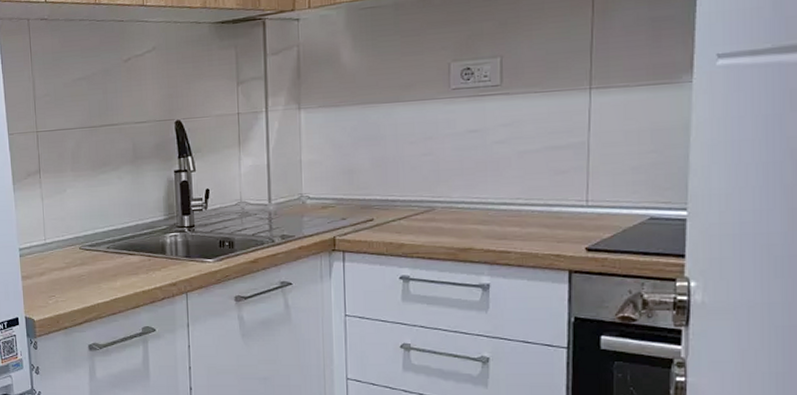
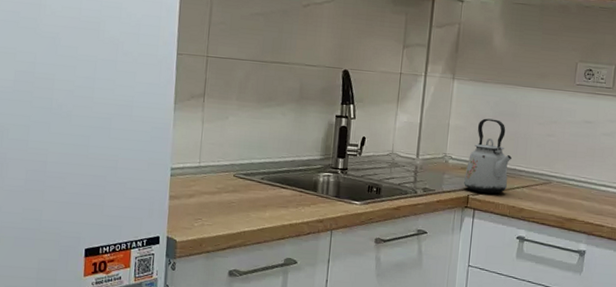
kettle: none [327,146,382,232] -> present [464,118,513,194]

